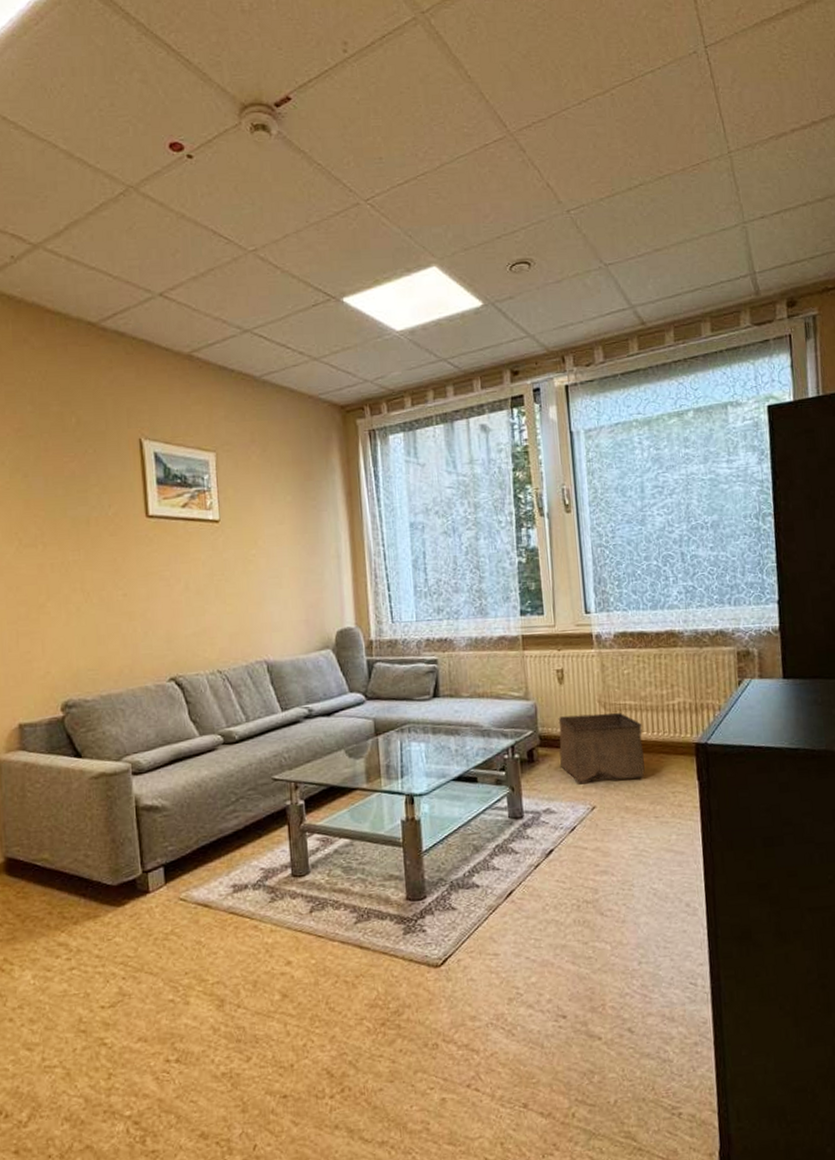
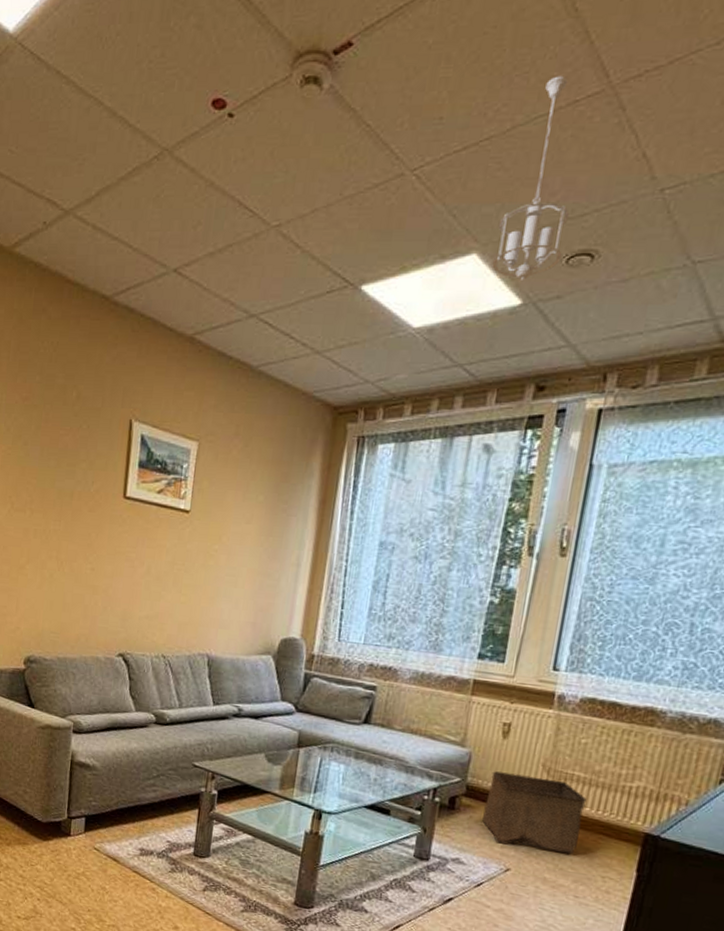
pendant light: none [448,125,506,286] -> present [491,75,569,280]

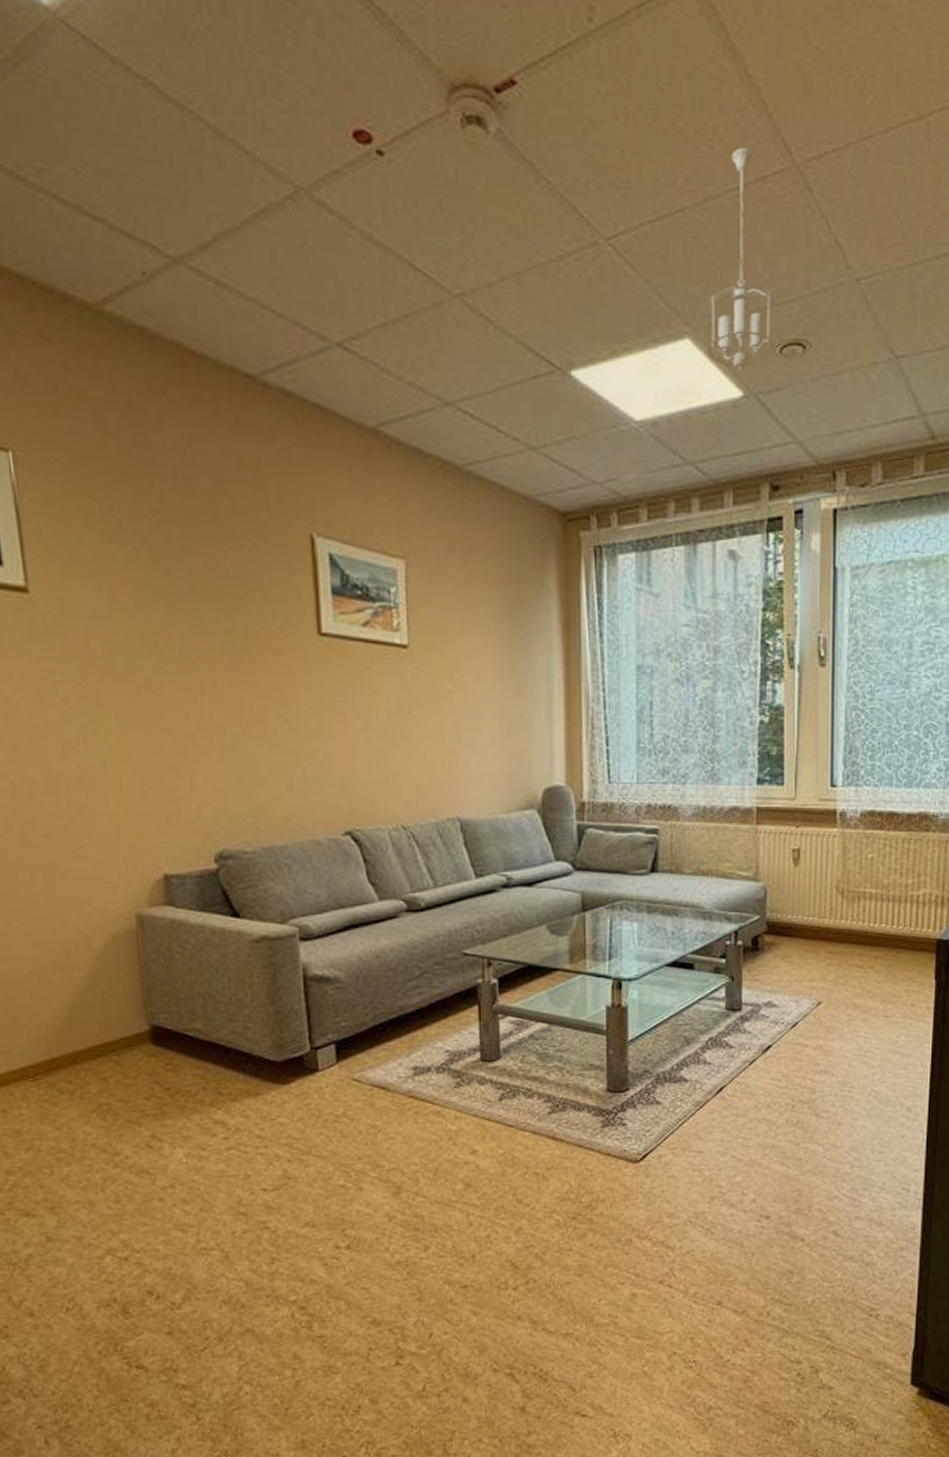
storage bin: present [481,771,587,855] -> none [786,900,881,977]

